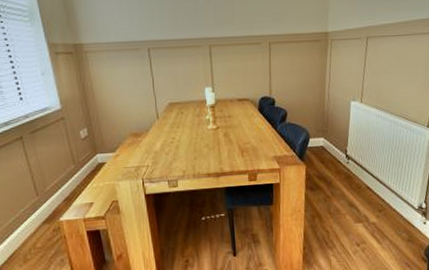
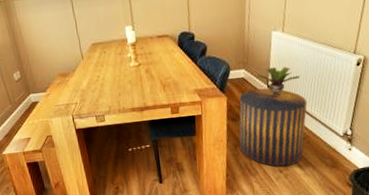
stool: none [316,157,384,240] -> present [239,88,307,167]
potted plant: none [336,136,378,166] -> present [257,66,300,96]

